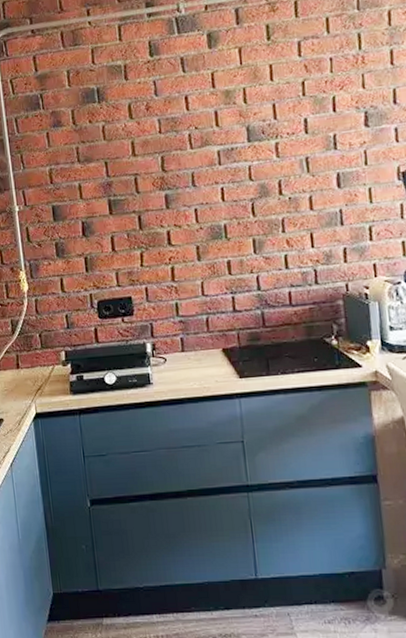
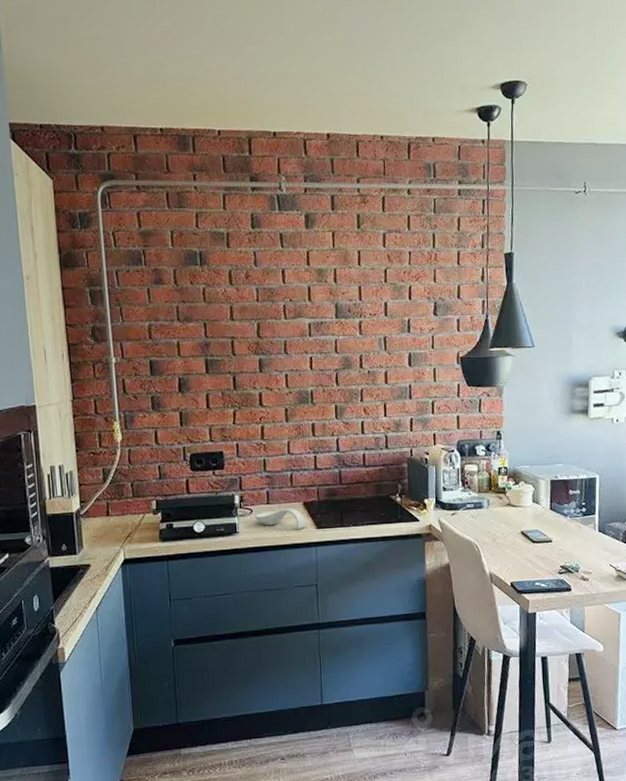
spoon rest: none [168,355,228,379] -> present [254,508,307,529]

